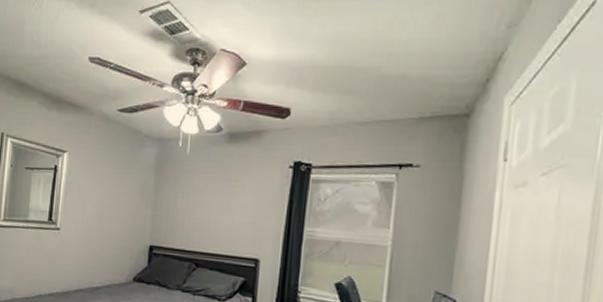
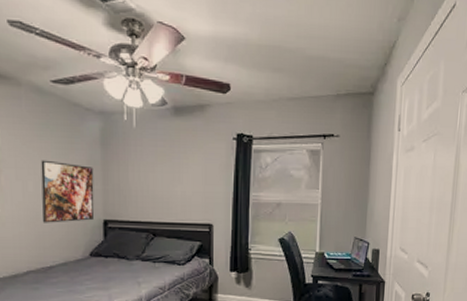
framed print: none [96,183,146,245] -> present [41,160,95,223]

